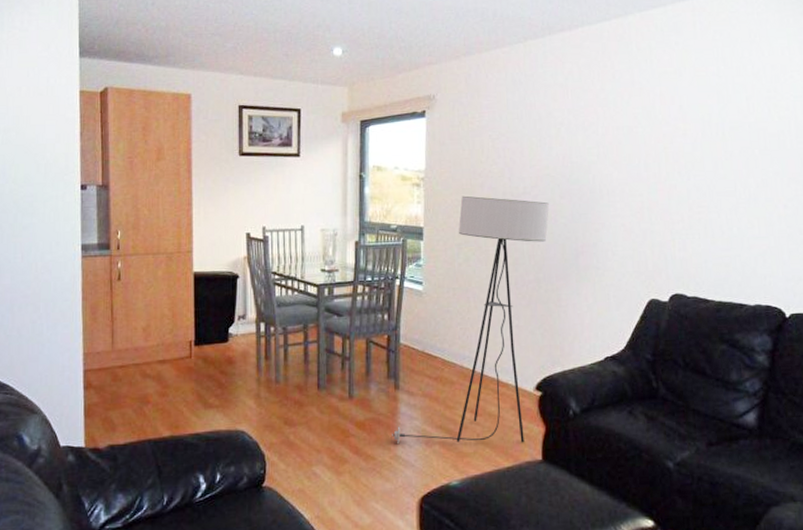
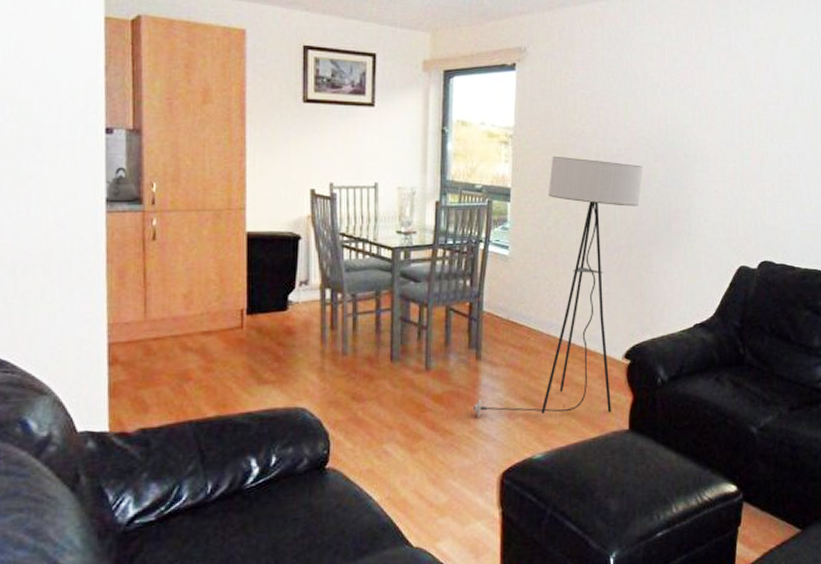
kettle: none [82,218,106,248] -> present [106,167,137,202]

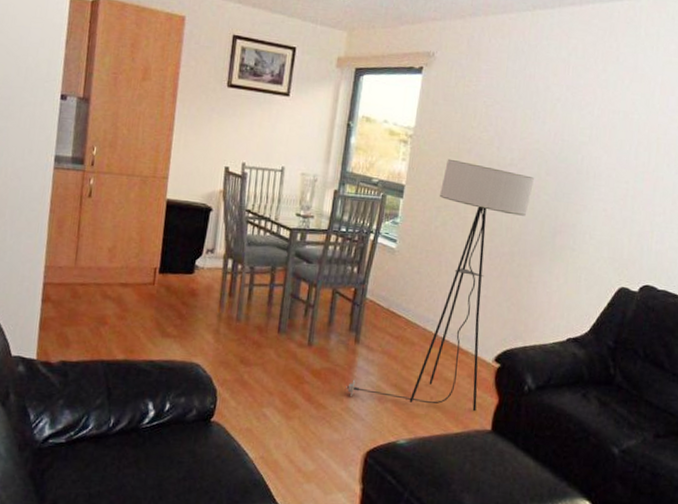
kettle: present [106,167,137,202] -> none [55,130,80,162]

